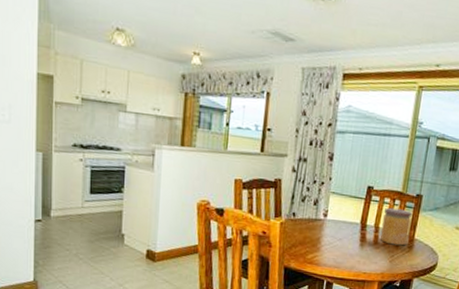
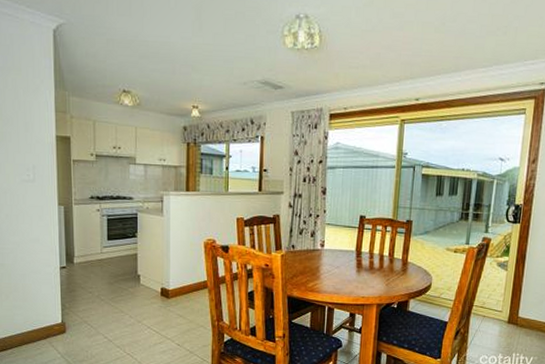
jar: present [380,207,413,246] -> none [376,234,404,270]

